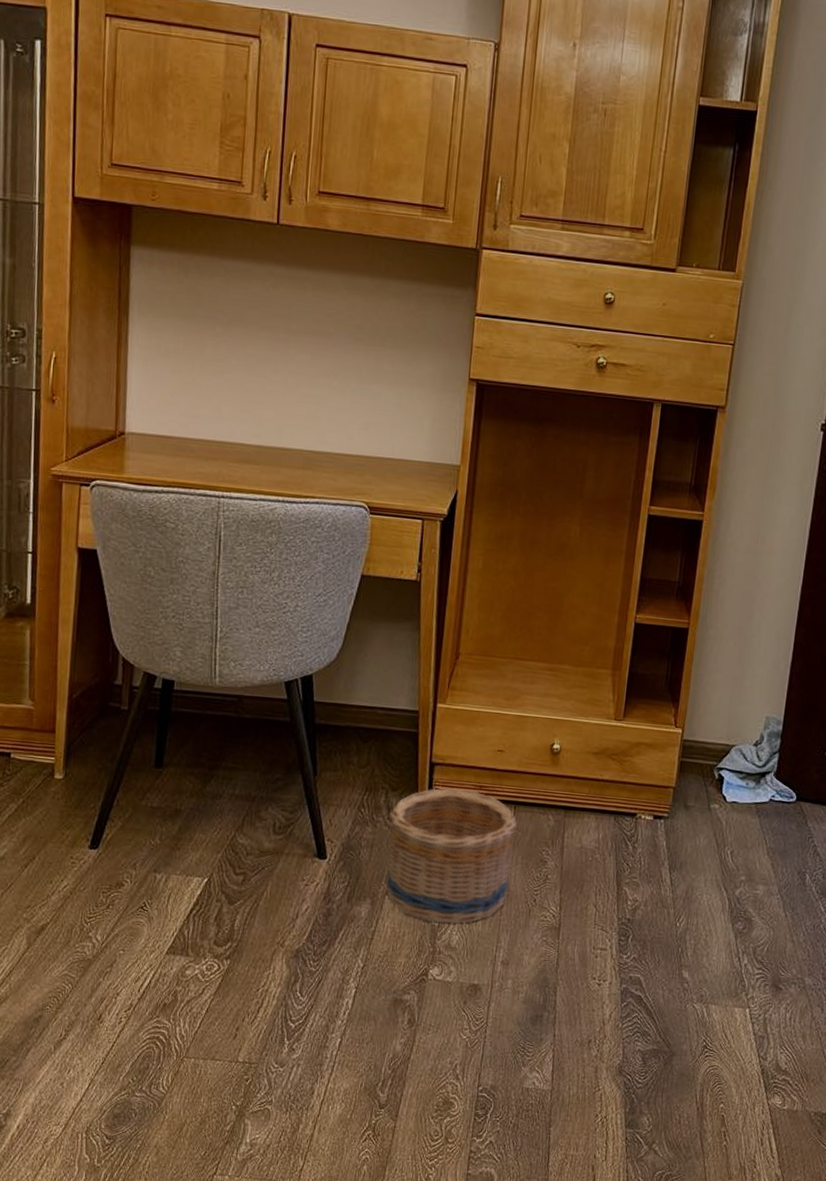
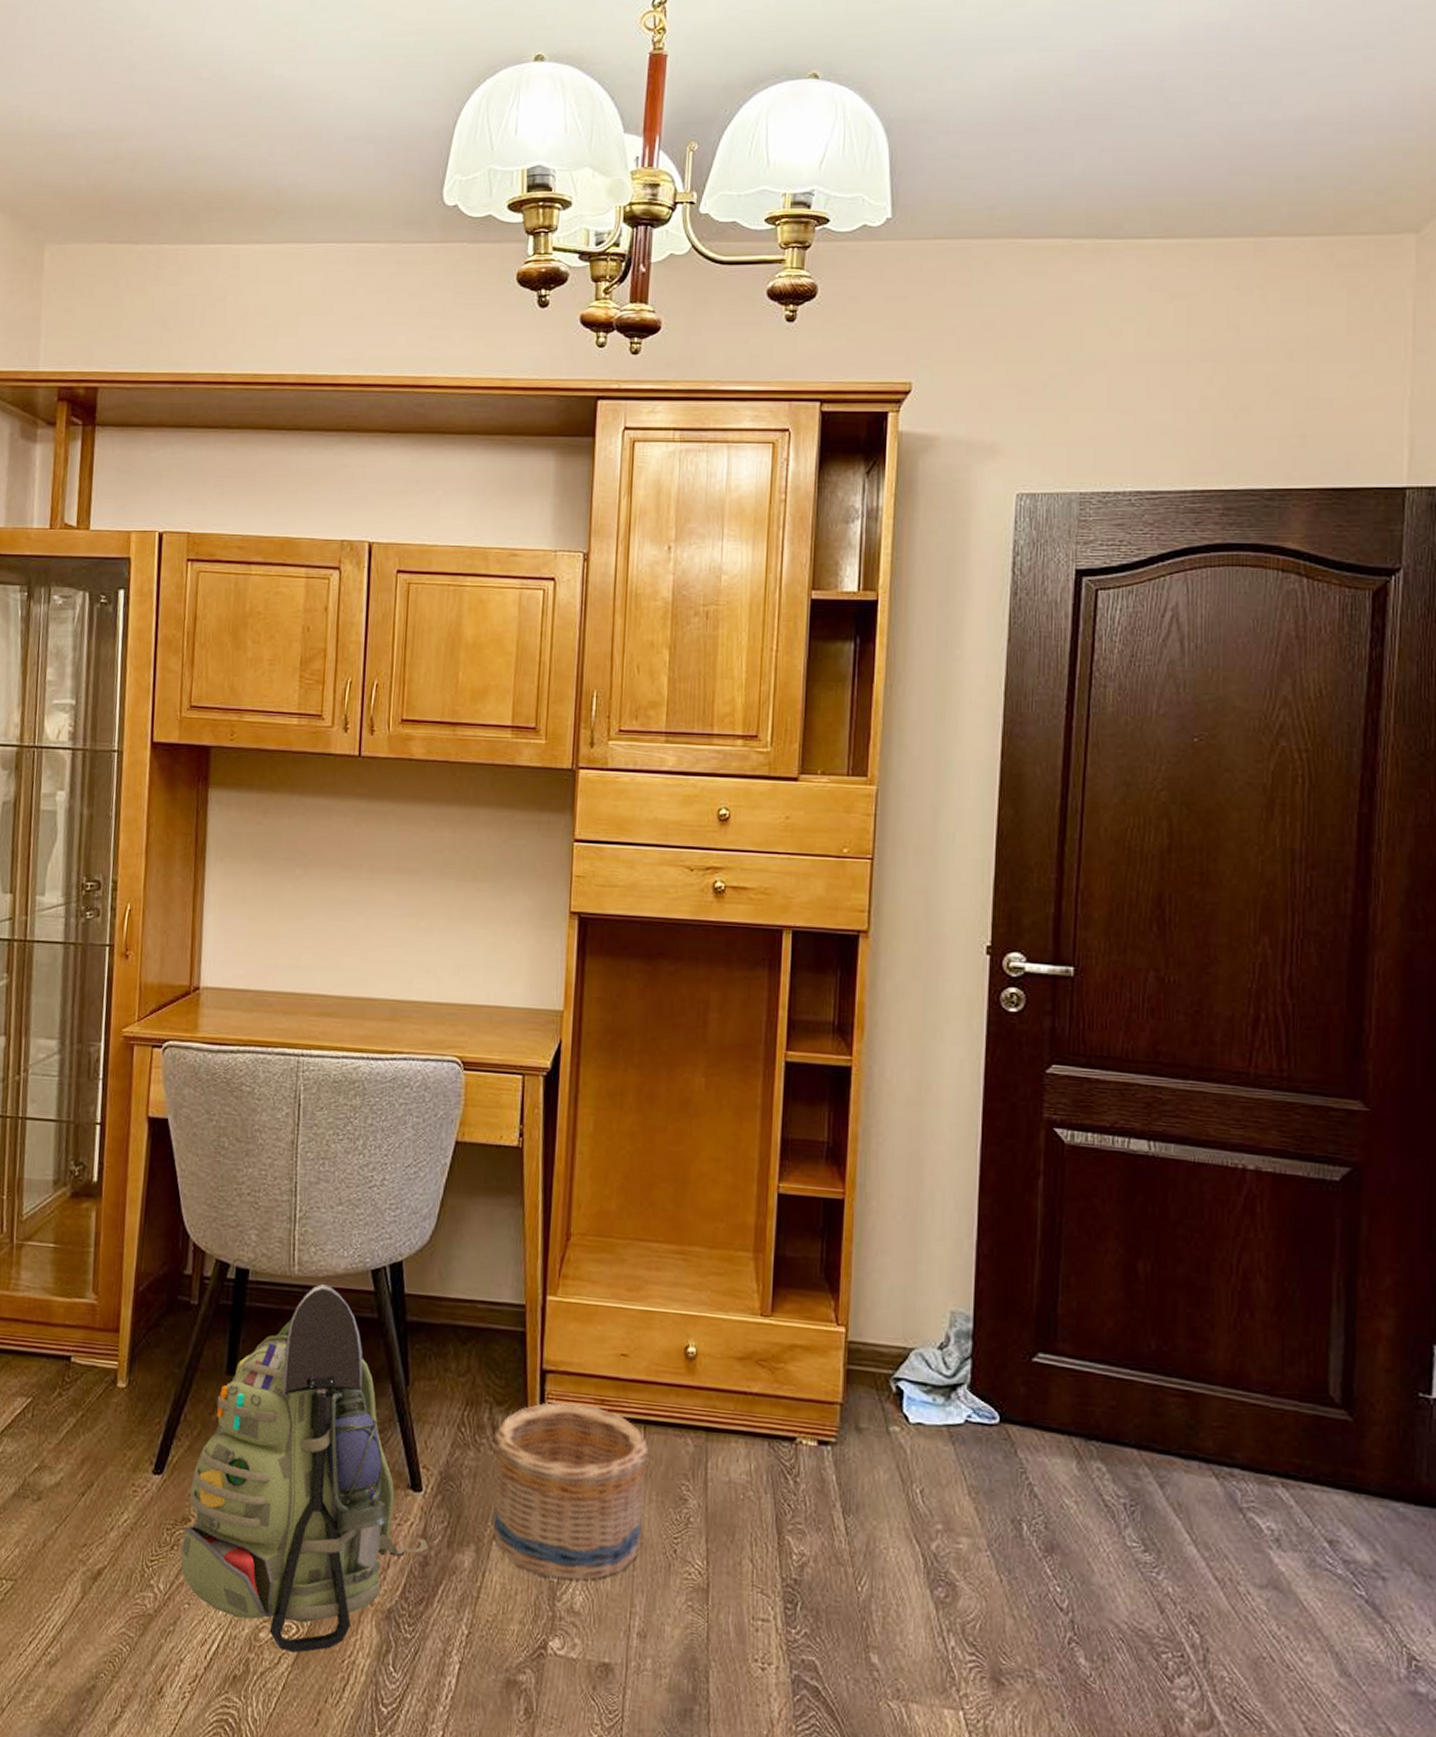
backpack: none [115,693,331,985] -> present [180,1284,428,1653]

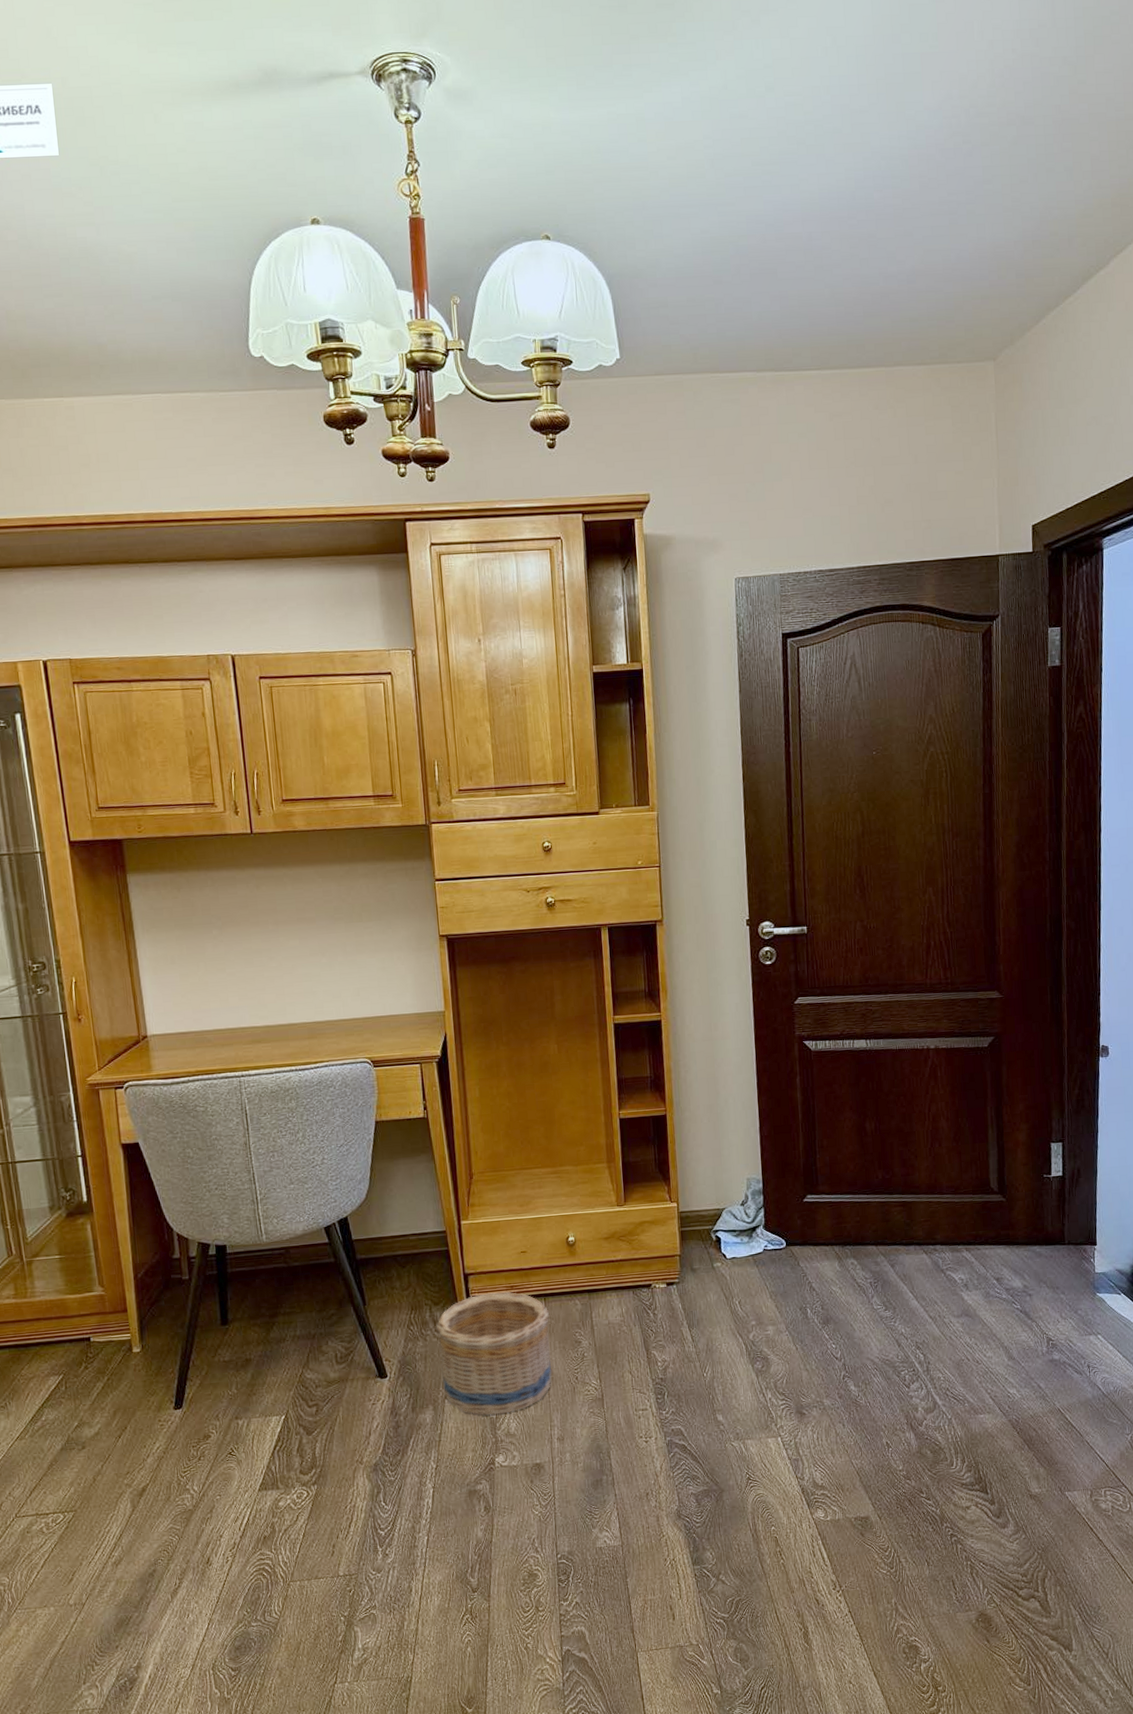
backpack: present [180,1284,428,1653] -> none [206,1245,398,1511]

